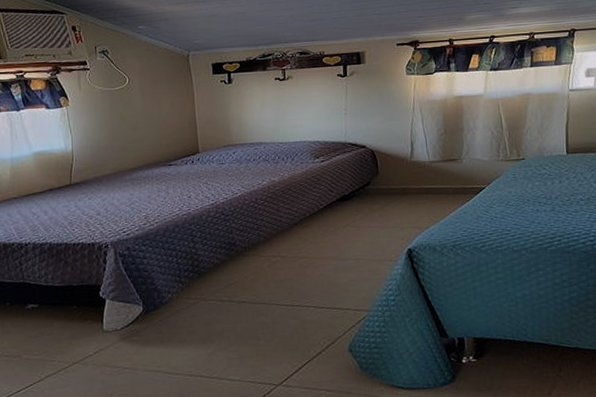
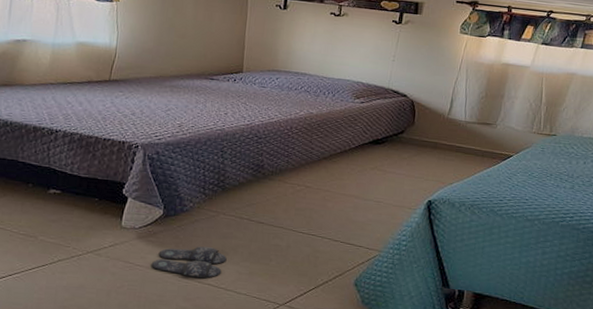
slippers: none [139,336,214,372] -> present [151,246,227,279]

